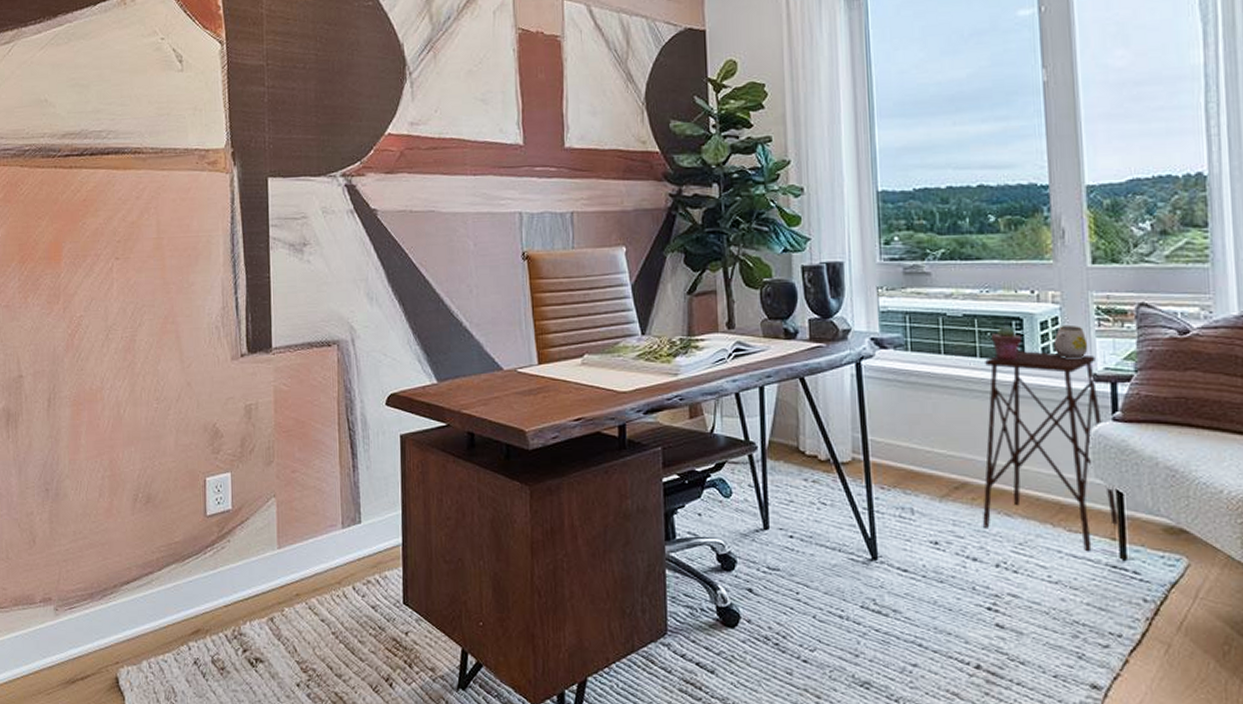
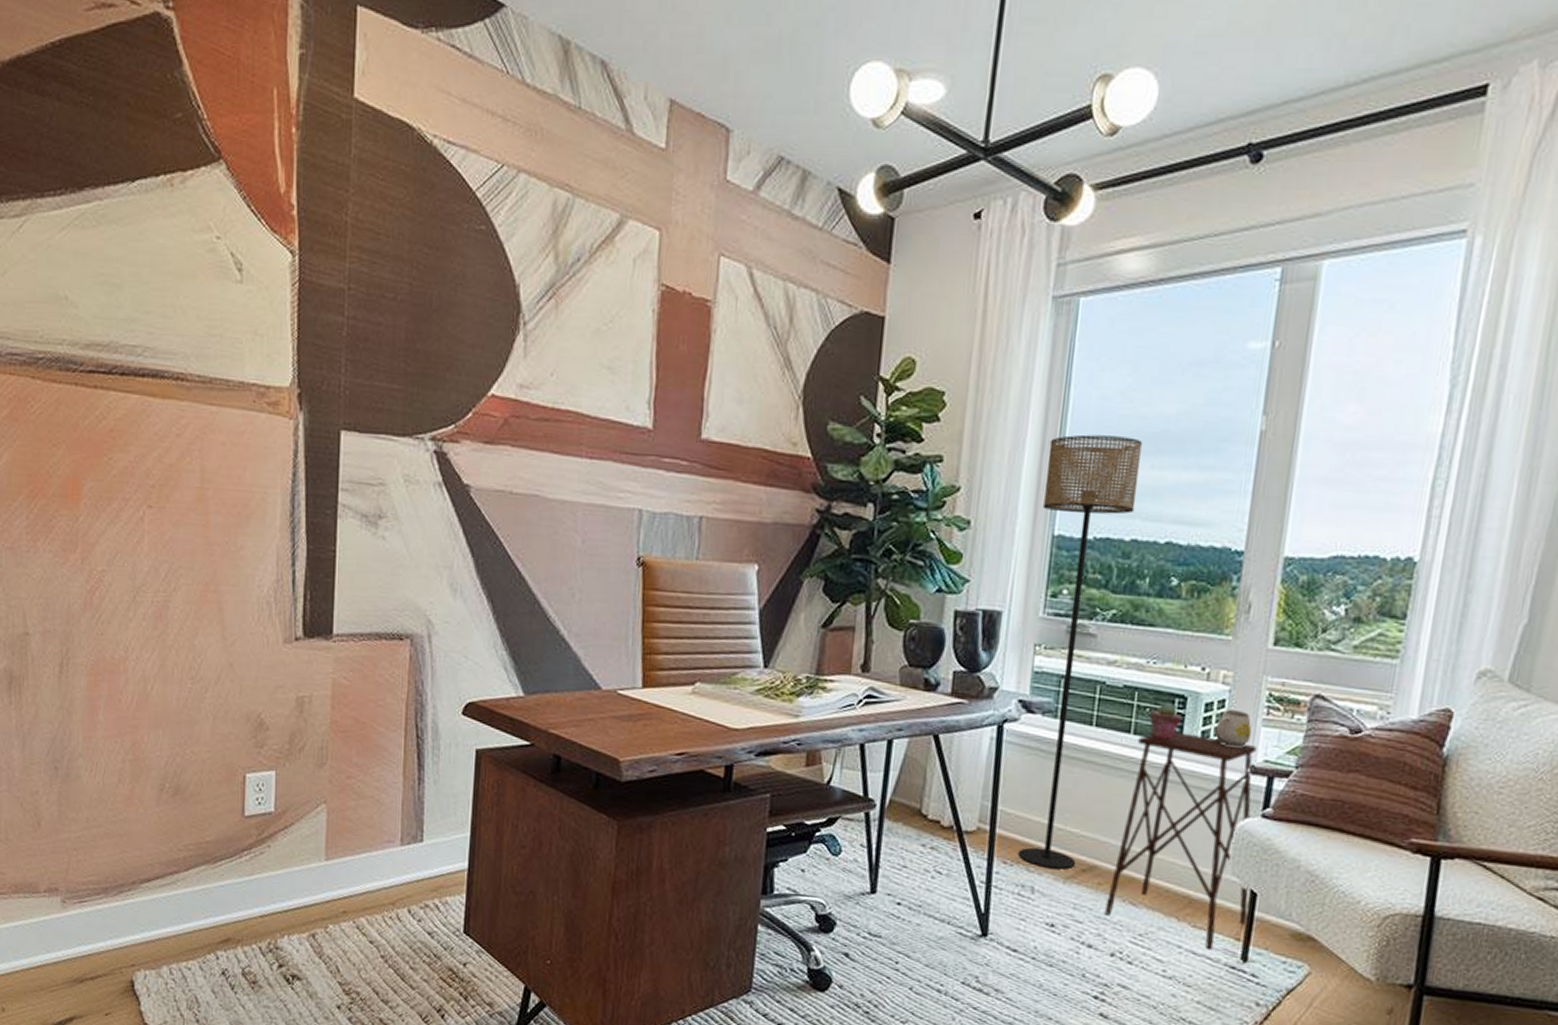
floor lamp: none [861,101,948,489] -> present [1018,434,1143,870]

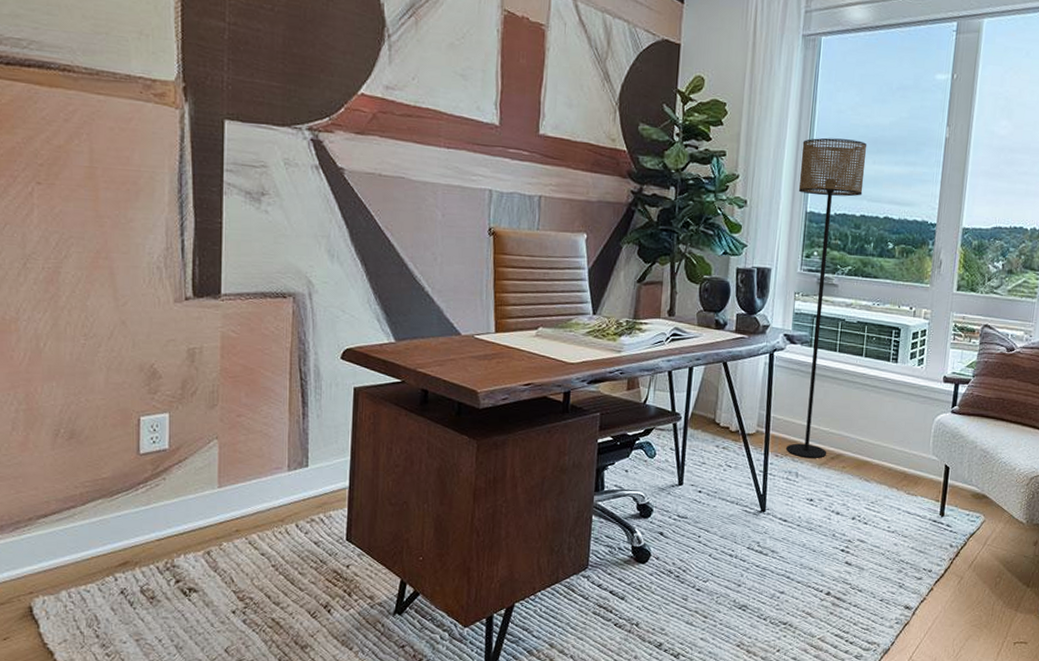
side table: present [1104,732,1257,950] -> none [847,354,947,510]
potted succulent: present [1150,703,1183,742] -> none [876,333,898,361]
mug: present [1214,710,1252,748] -> none [919,337,944,364]

